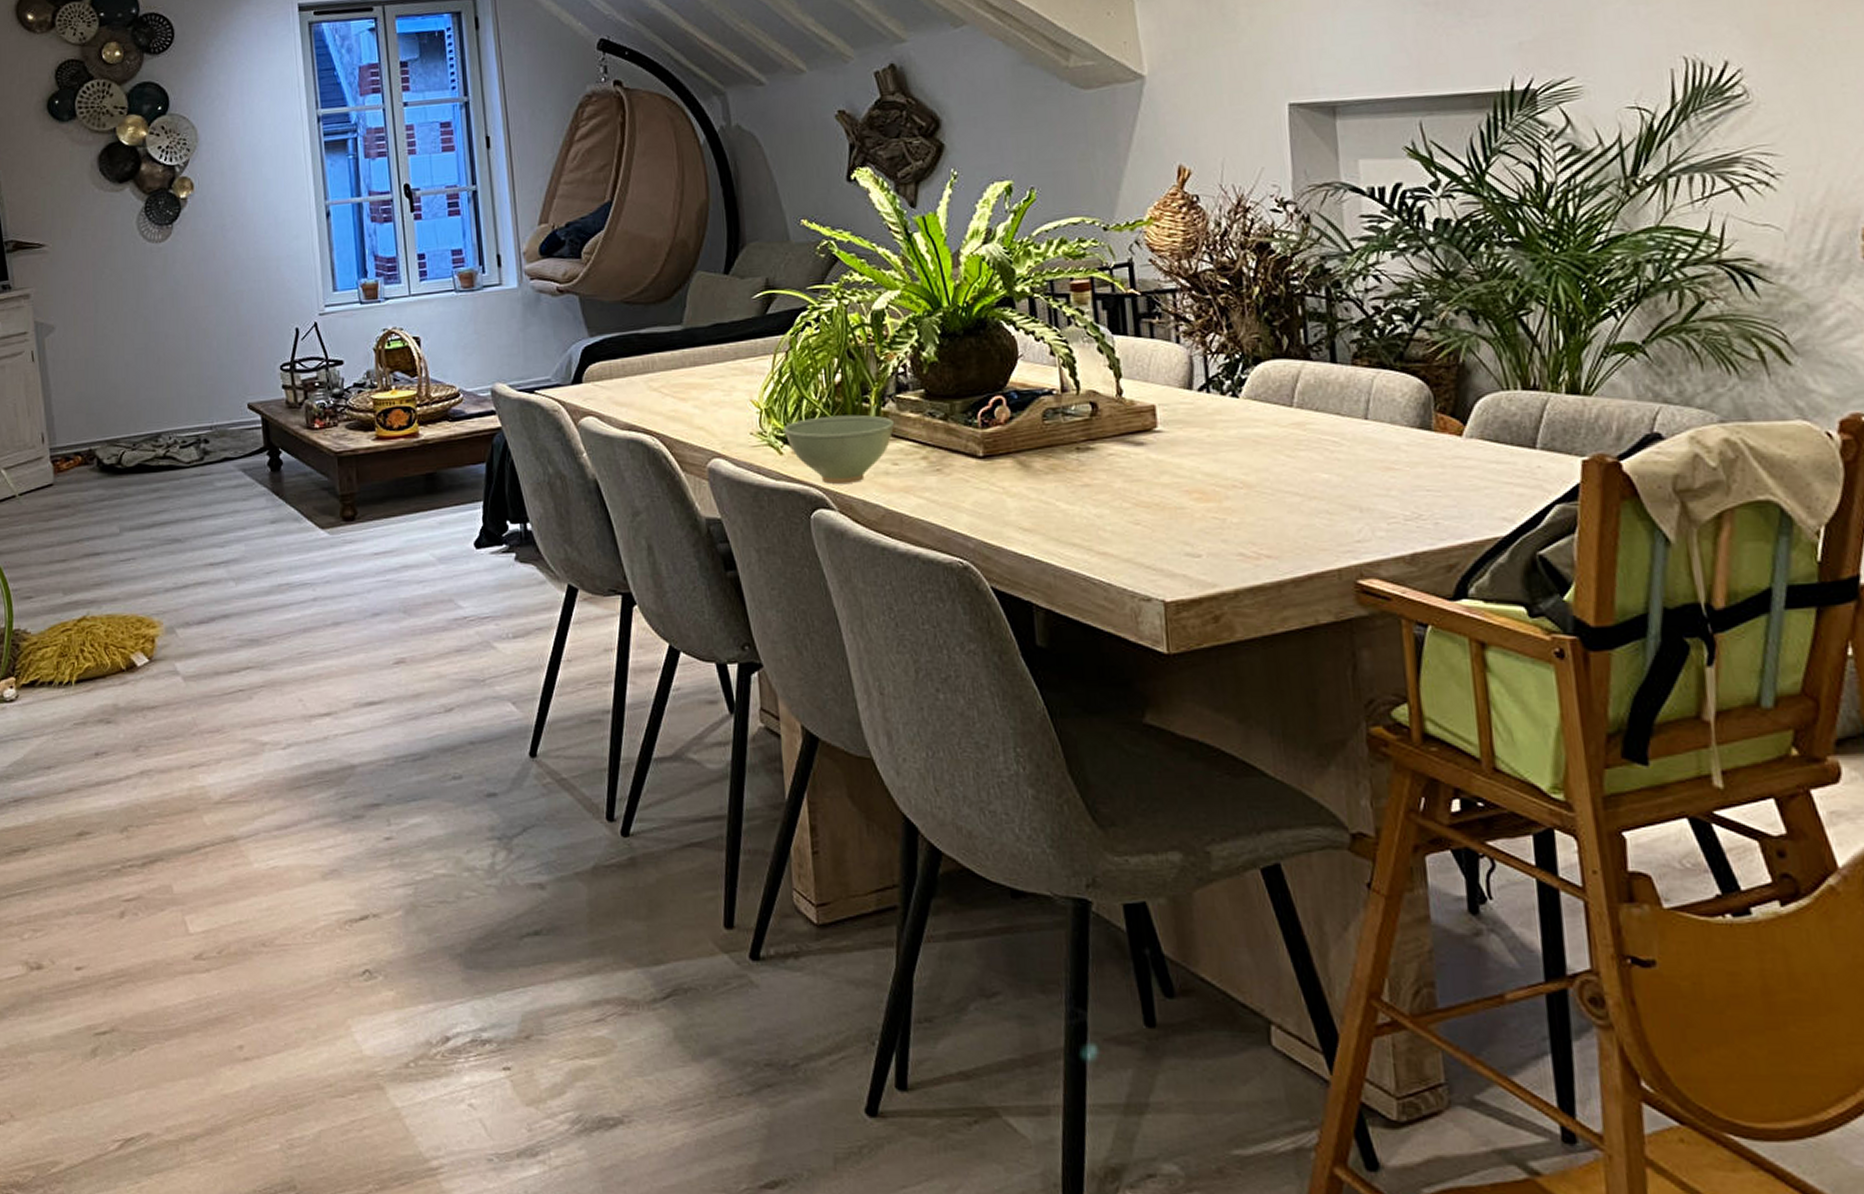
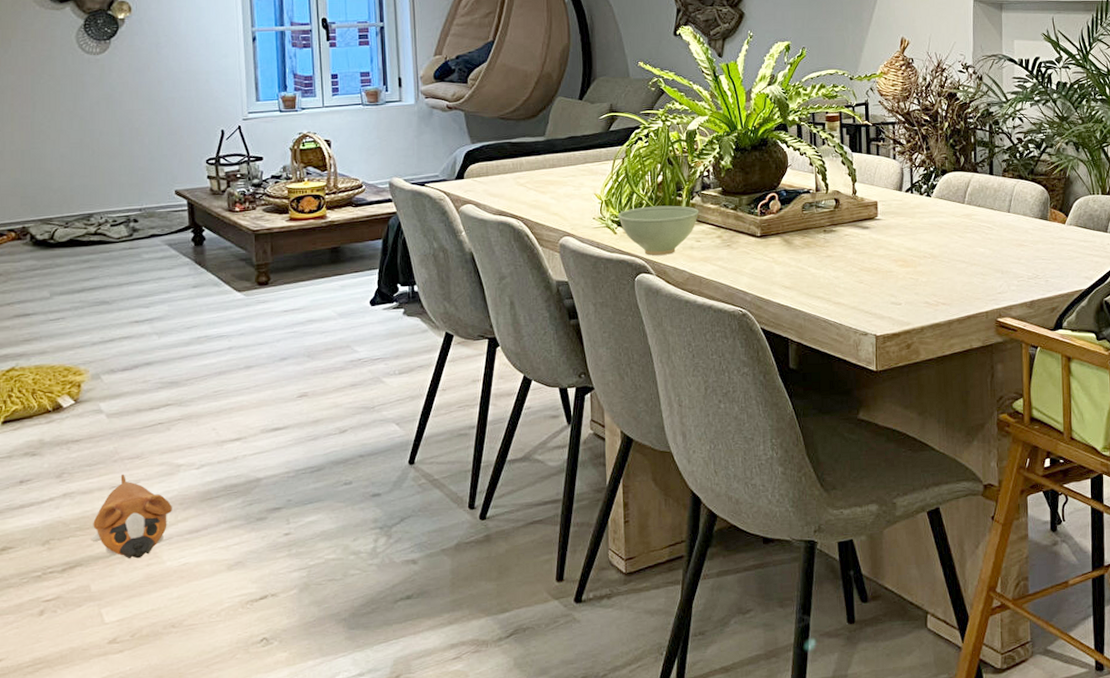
dog toy: none [171,750,258,857] -> present [90,474,172,559]

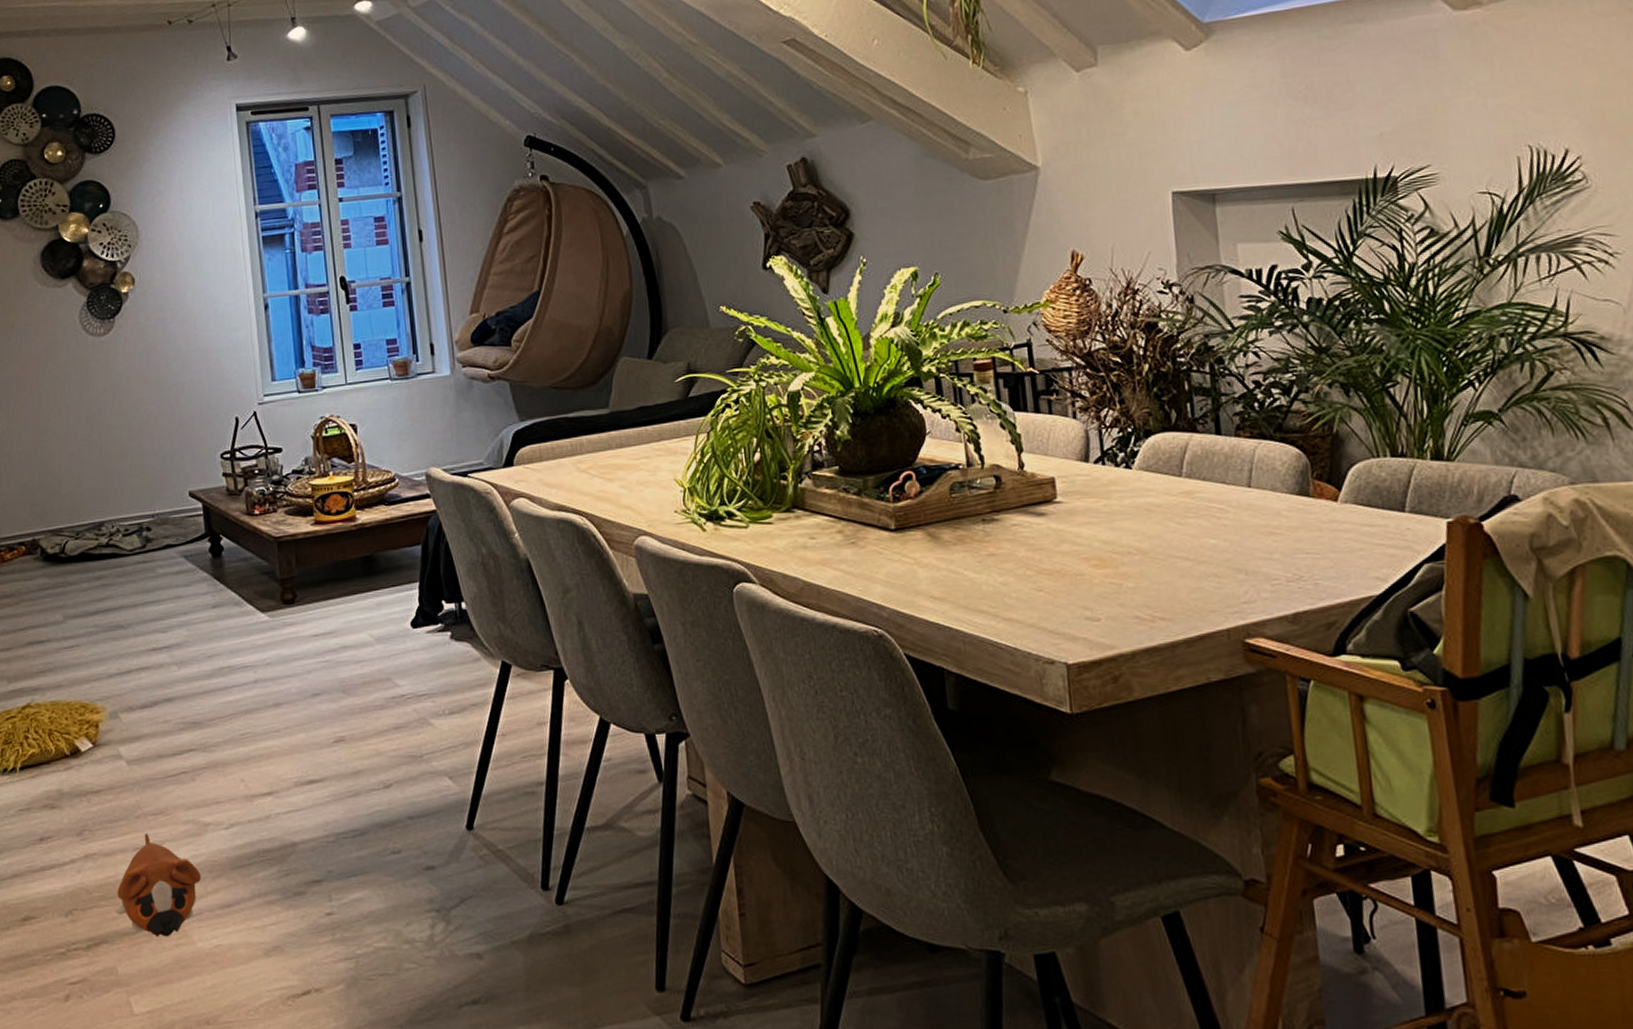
bowl: present [618,205,699,255] -> none [706,491,812,558]

